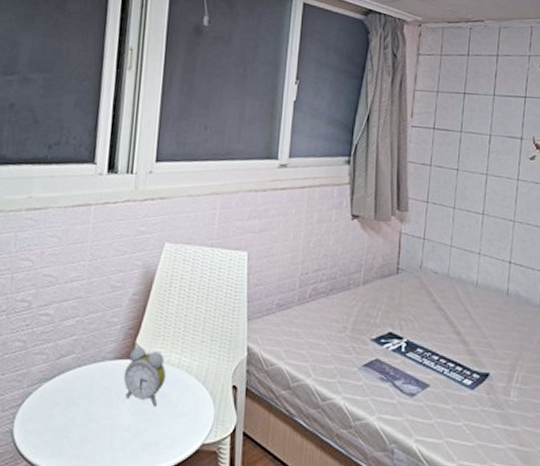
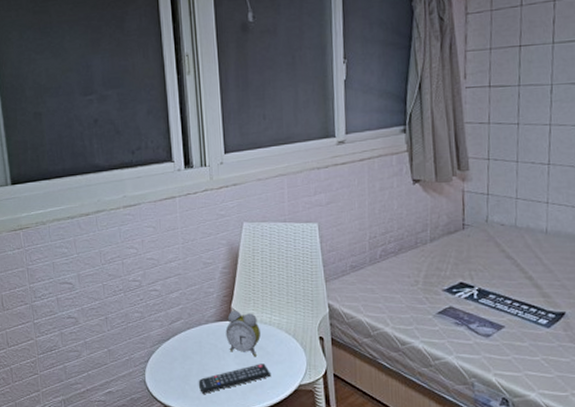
remote control: none [79,415,171,451] -> present [198,364,272,394]

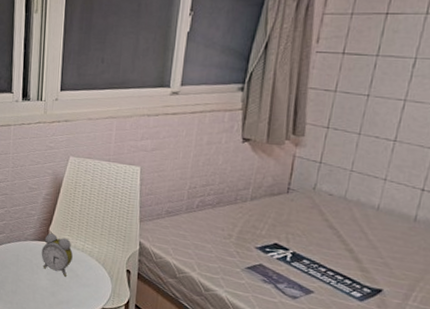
remote control: present [198,364,272,394] -> none [12,283,78,300]

